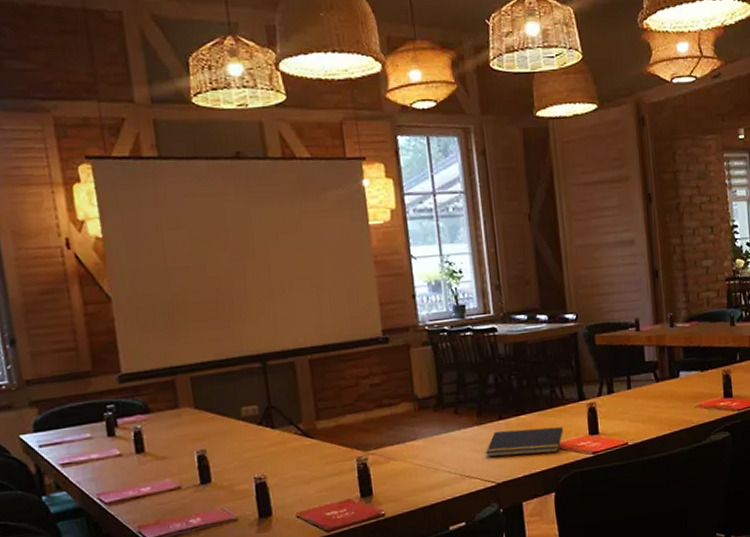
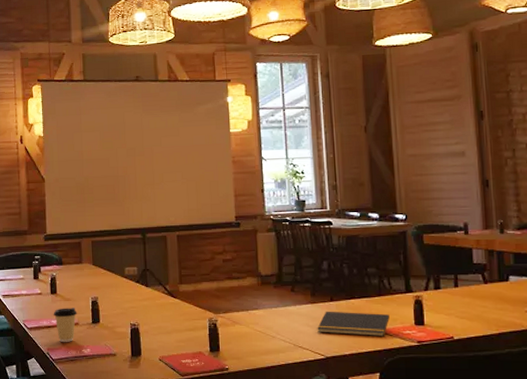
coffee cup: none [142,467,178,515] -> present [53,308,77,342]

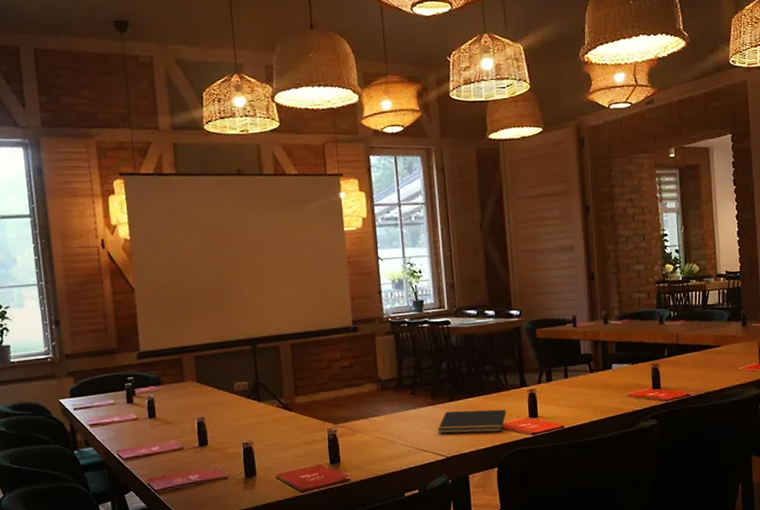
coffee cup: present [53,308,77,342] -> none [153,431,182,470]

